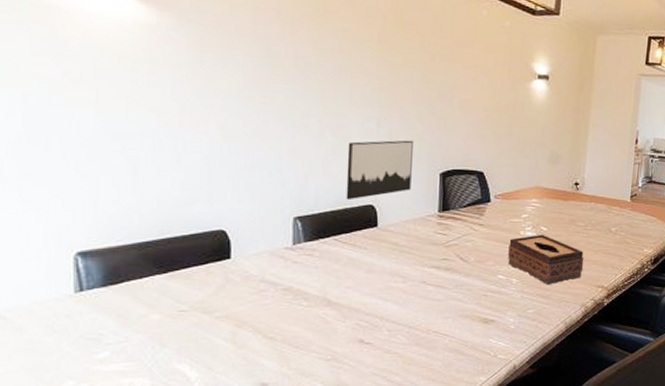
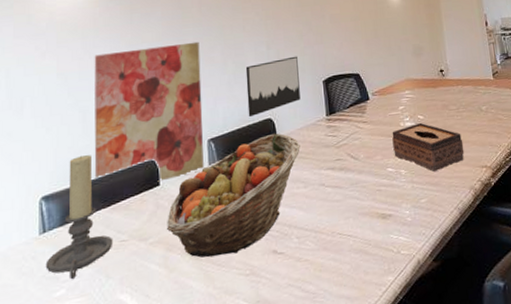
candle holder: none [83,213,170,342] -> present [45,155,114,279]
wall art: none [147,95,292,255] -> present [94,41,204,182]
fruit basket: none [237,221,404,339] -> present [167,133,300,258]

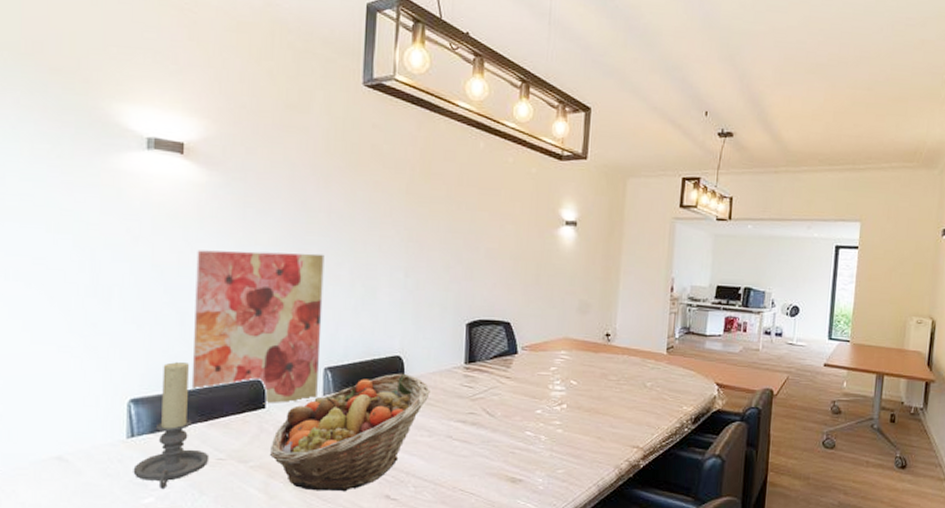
wall art: present [245,56,301,118] -> none [374,290,440,351]
tissue box: present [392,122,465,172] -> none [536,388,617,443]

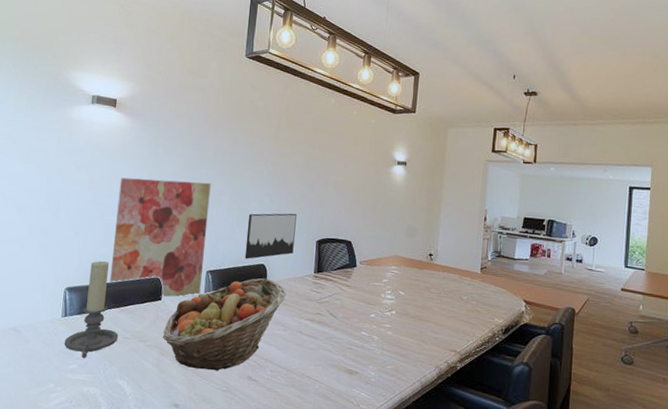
wall art: none [374,290,440,351] -> present [244,213,297,260]

